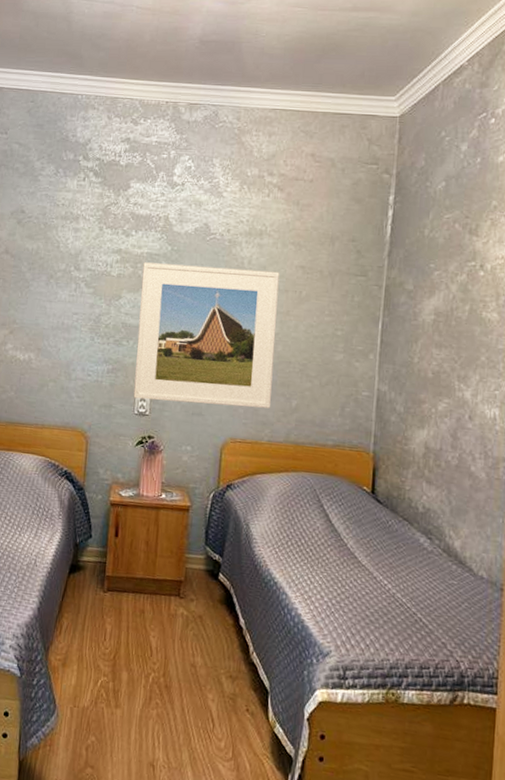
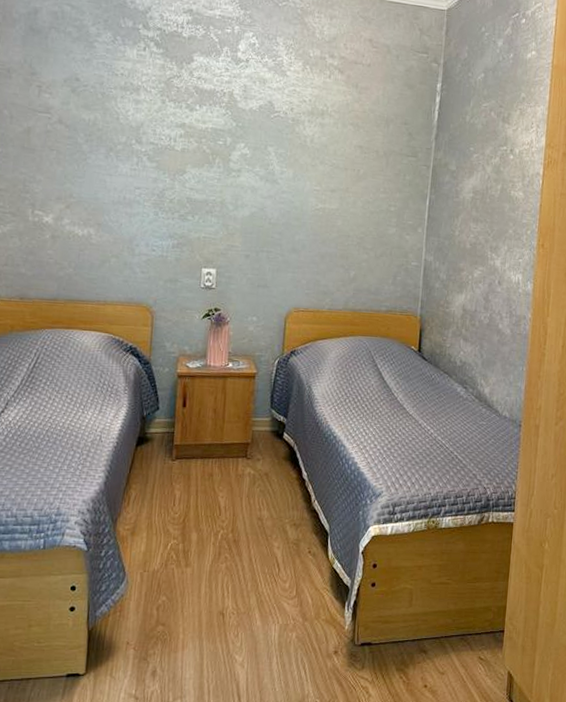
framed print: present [133,262,280,408] -> none [199,137,340,279]

